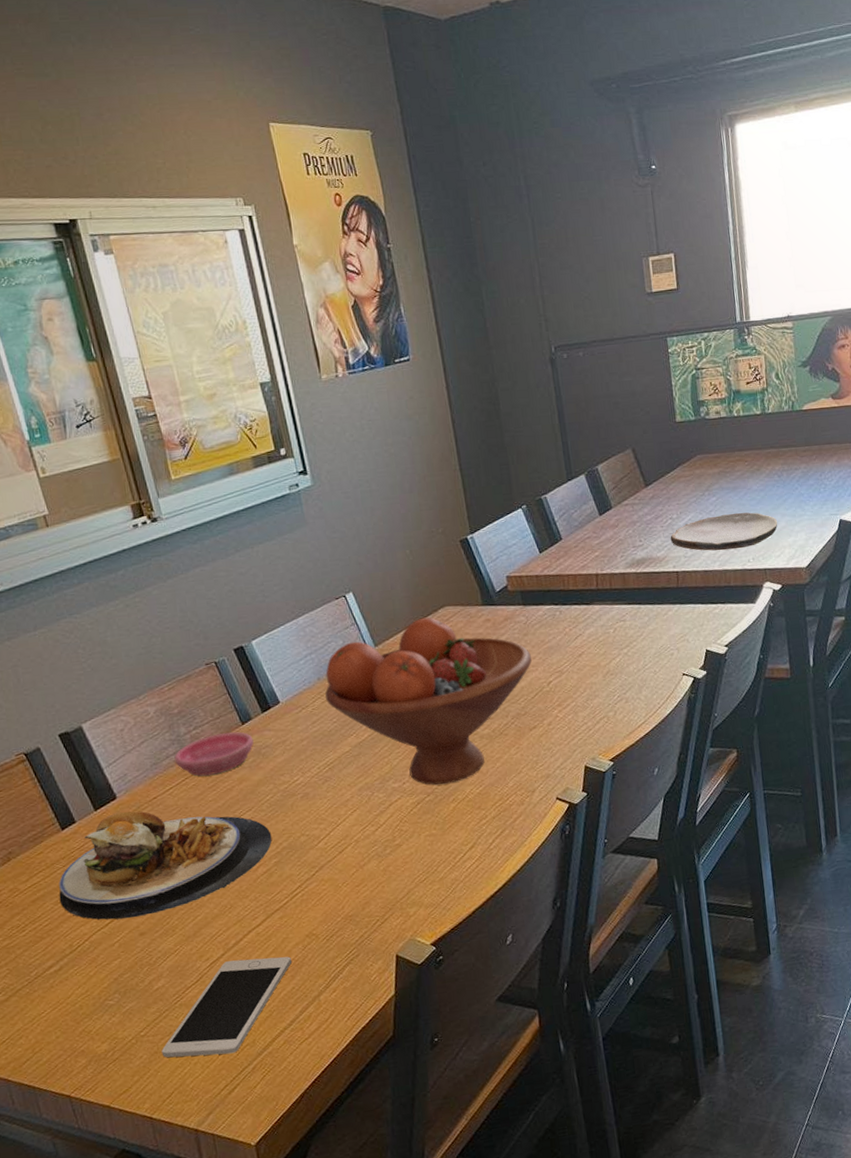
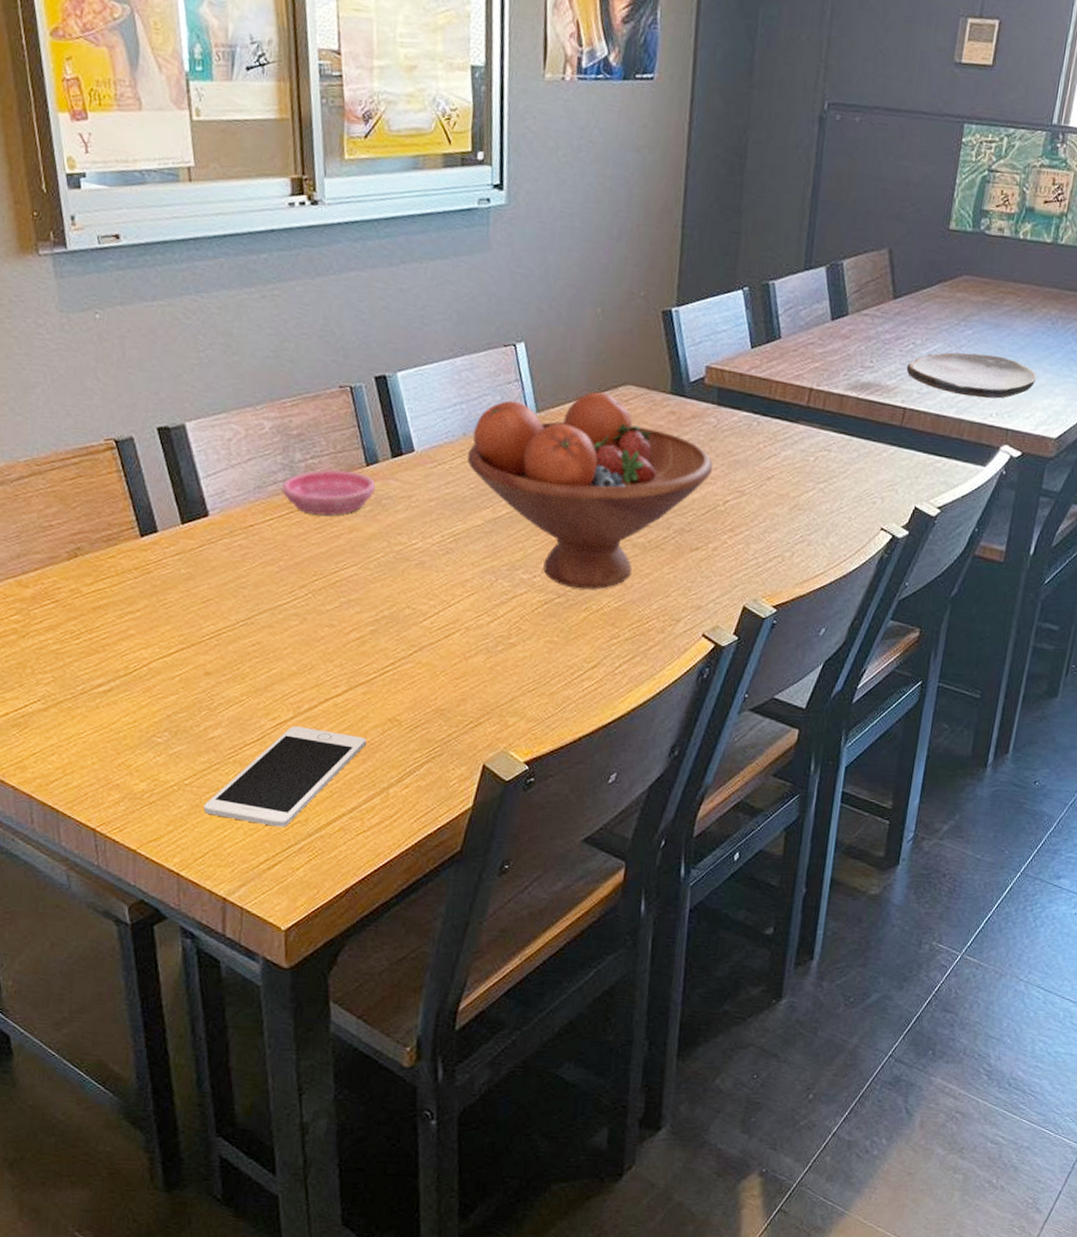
plate: present [59,811,272,920] -> none [123,531,374,655]

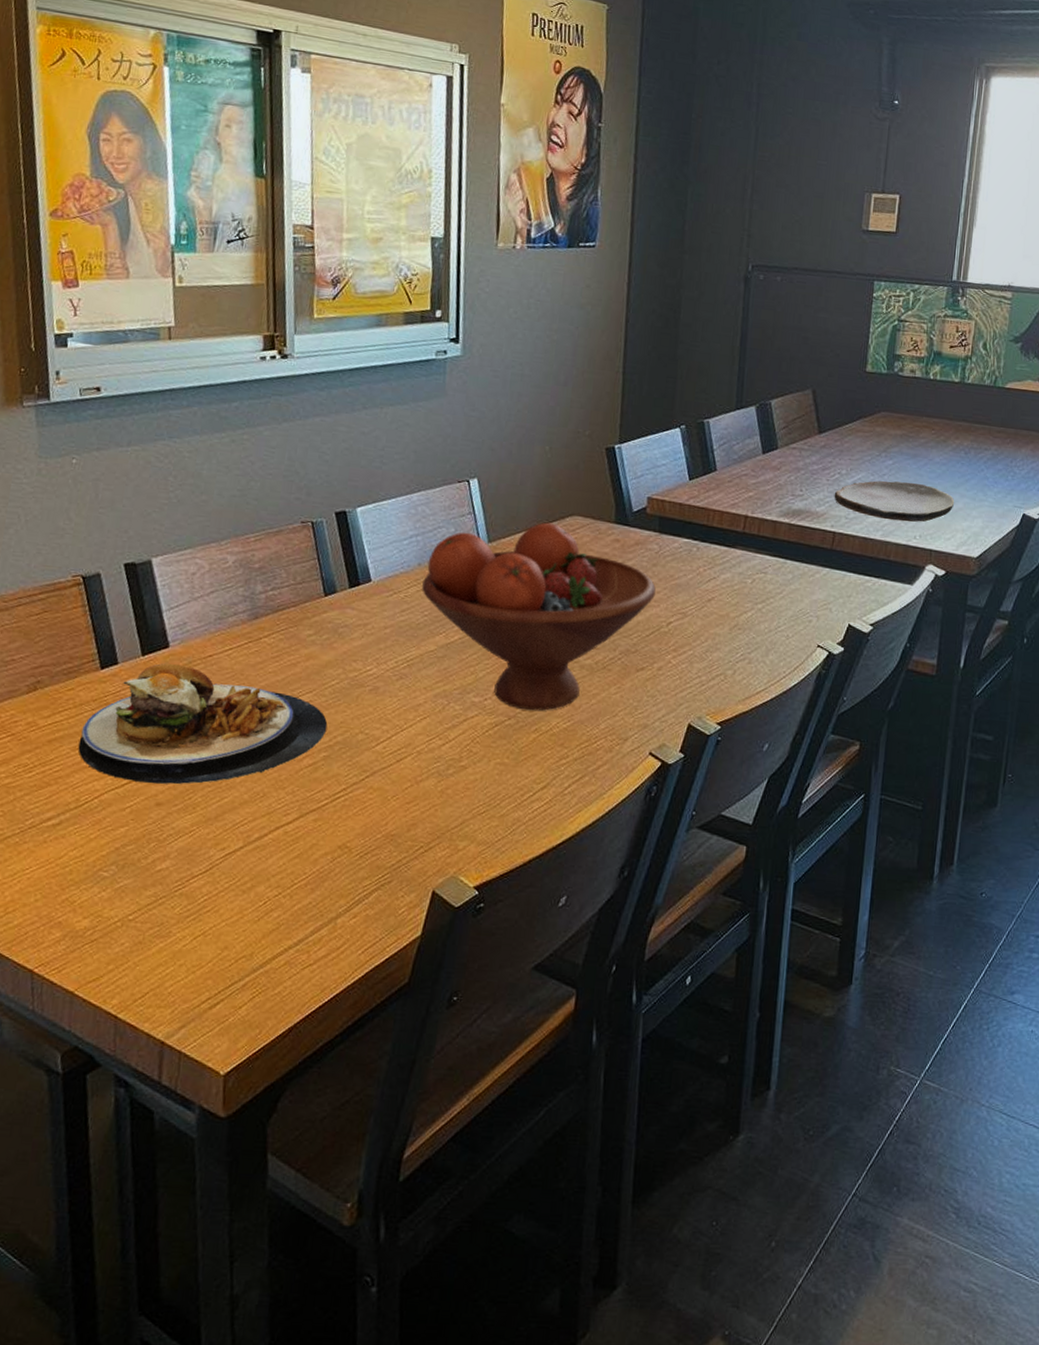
plate: none [123,531,374,655] -> present [78,662,328,785]
cell phone: present [203,726,366,828] -> none [146,856,316,963]
saucer: present [282,469,376,516] -> none [242,600,333,645]

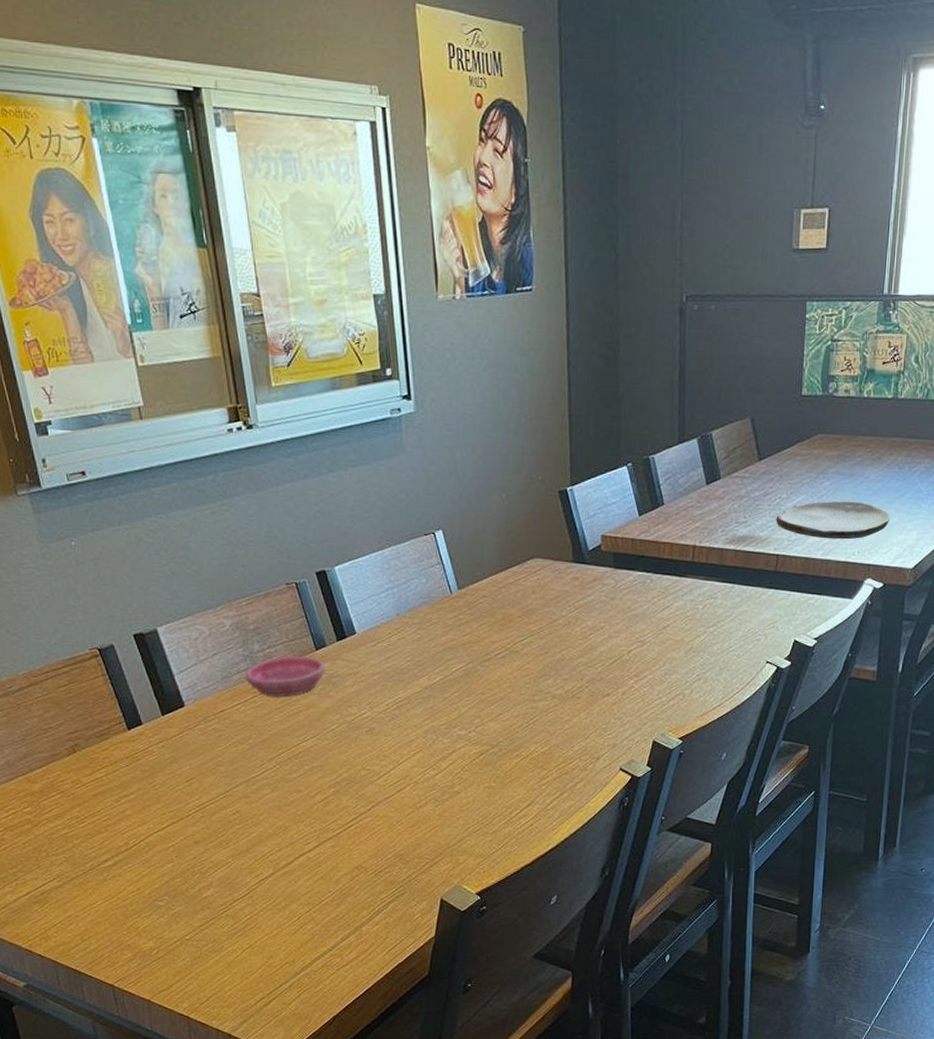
plate: present [78,662,328,785] -> none [120,720,333,826]
saucer: none [242,600,333,645] -> present [245,656,325,696]
fruit bowl: present [422,522,656,711] -> none [402,566,615,739]

